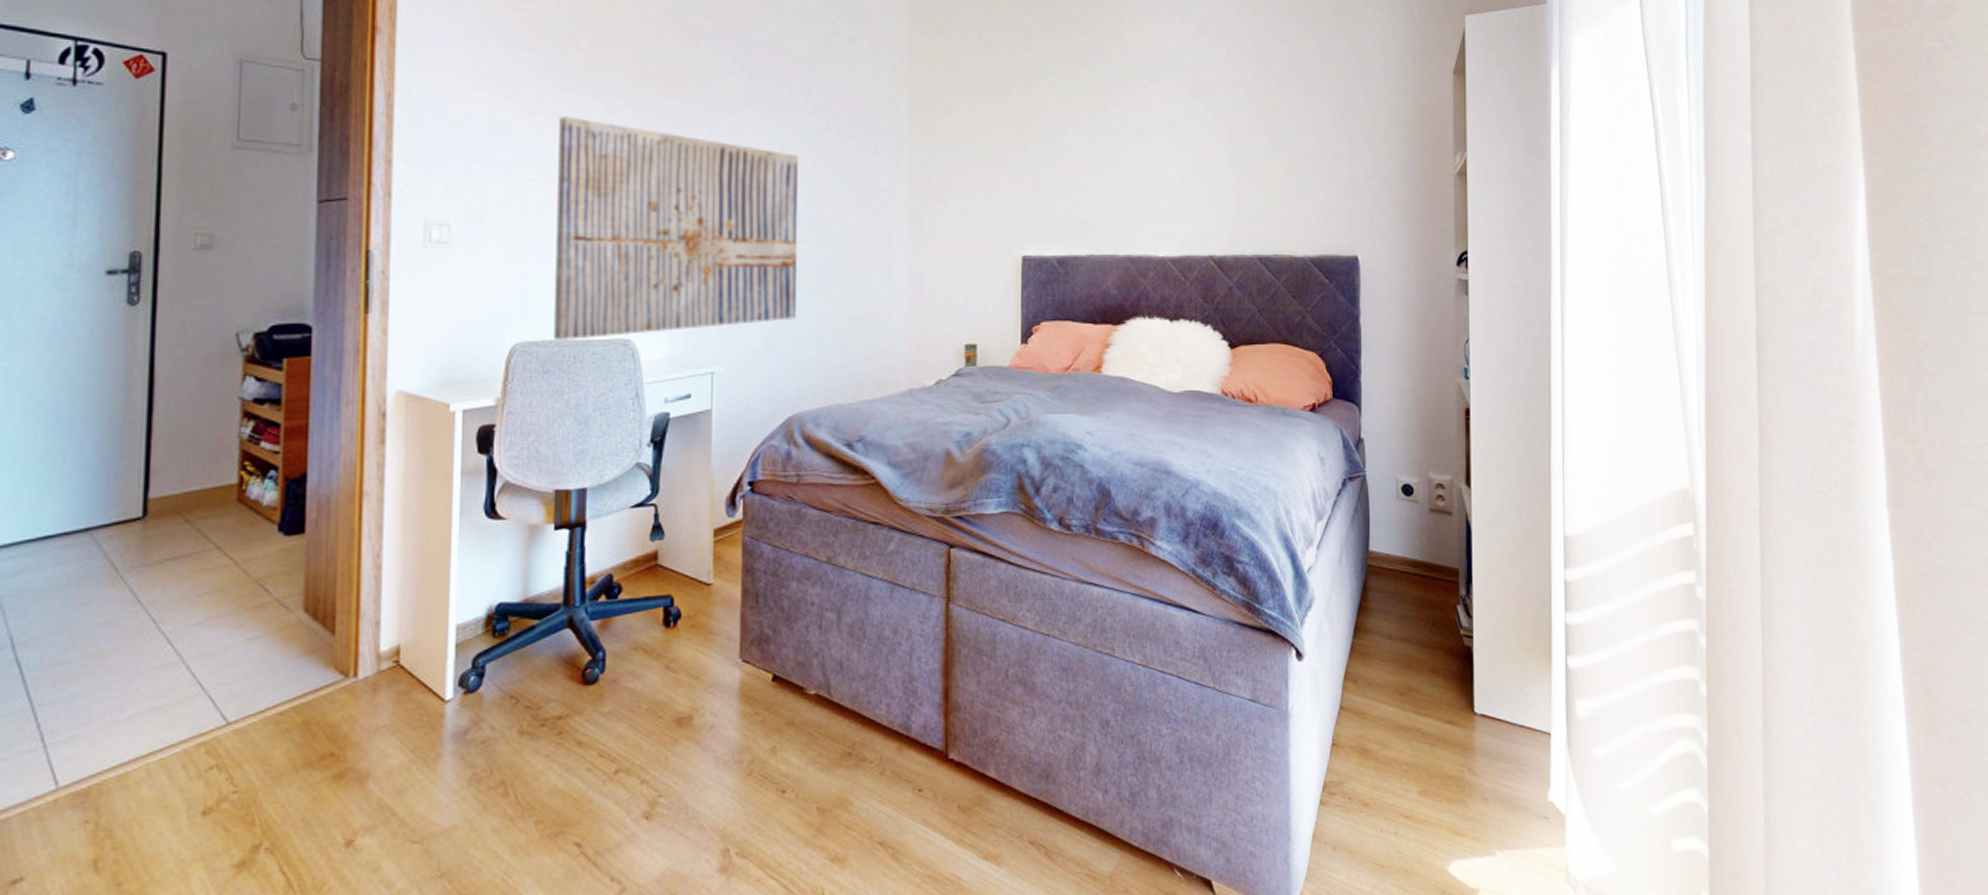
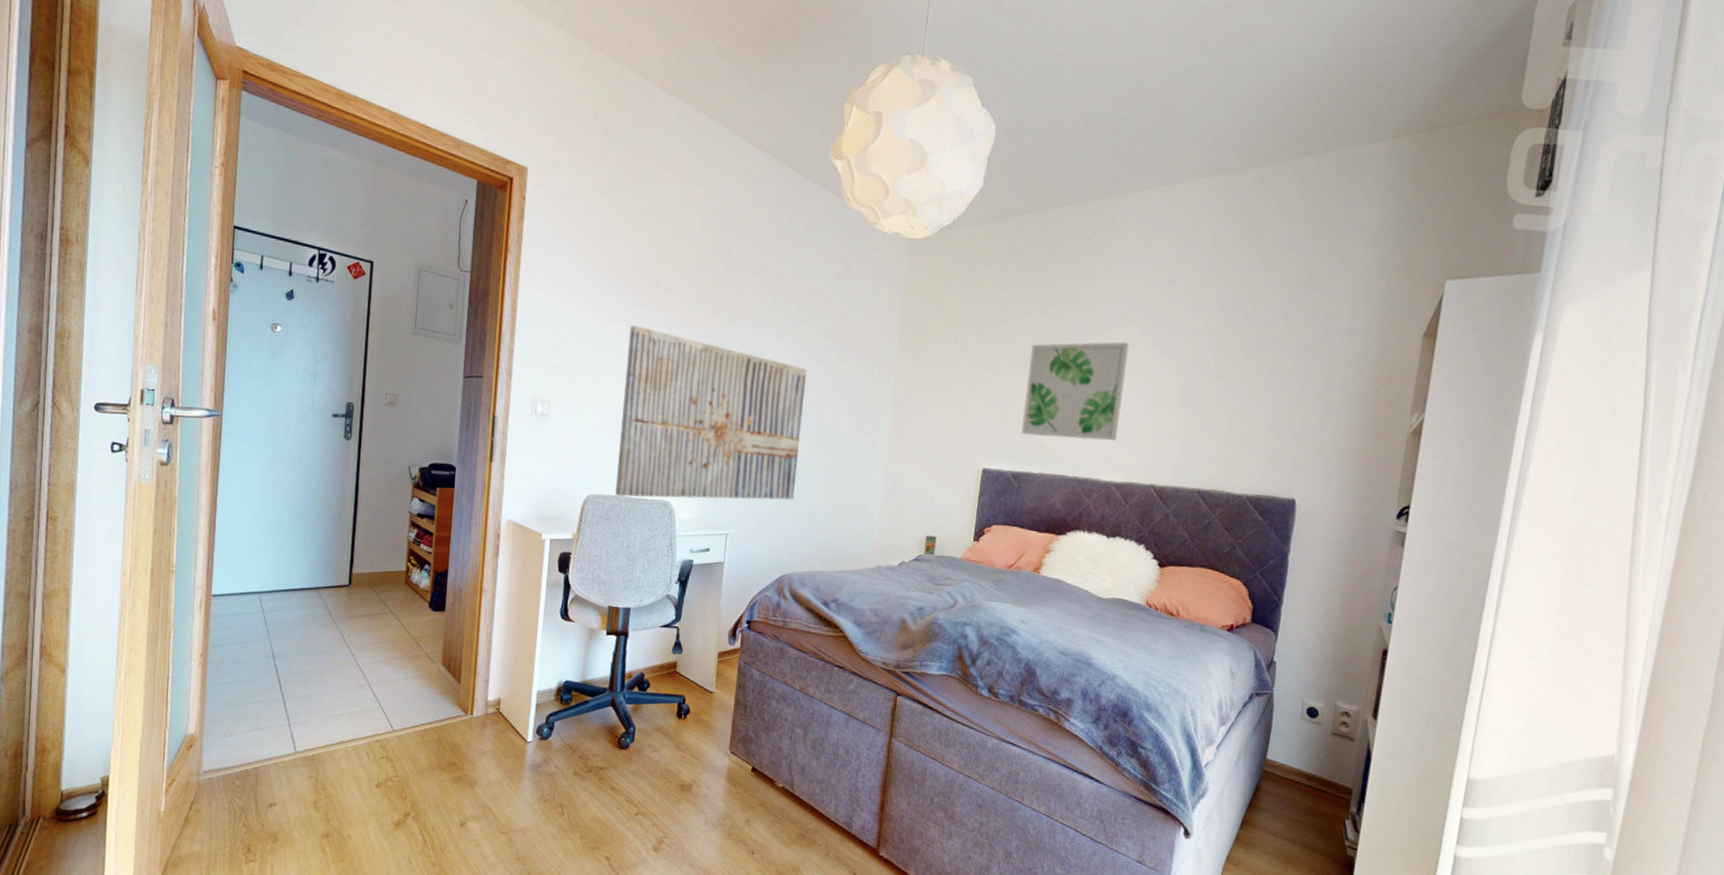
wall art: none [1061,98,1166,213] -> present [1021,341,1129,441]

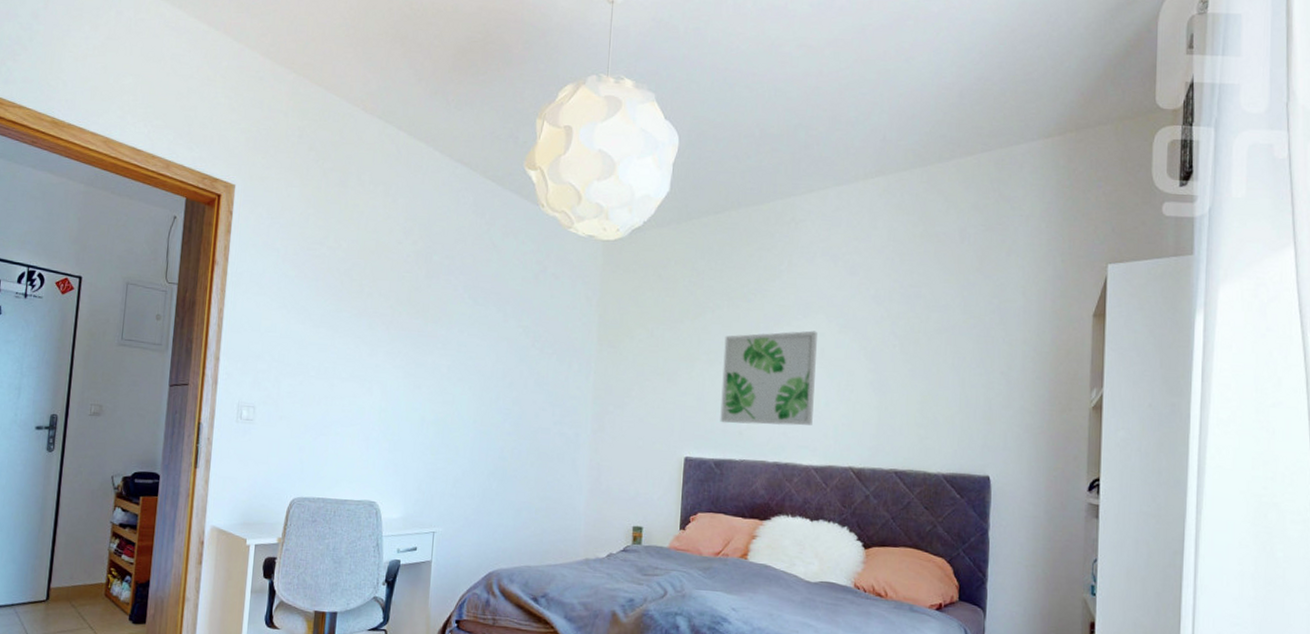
wall art: present [615,325,807,500] -> none [321,330,509,499]

